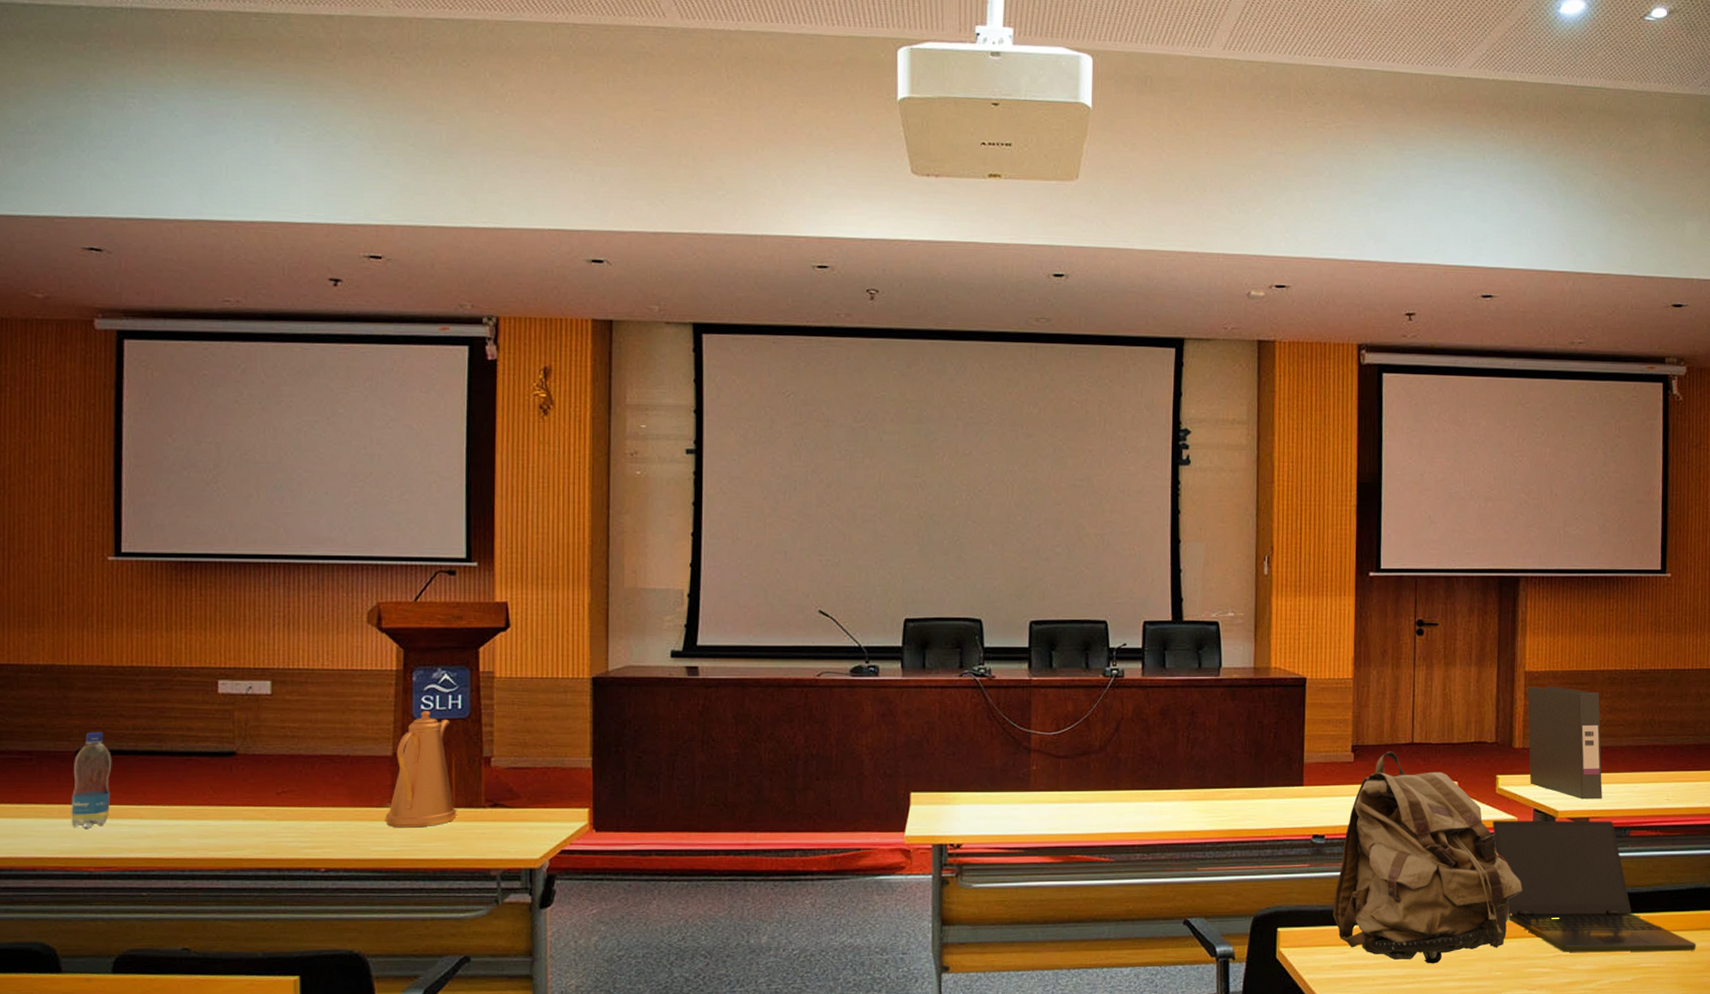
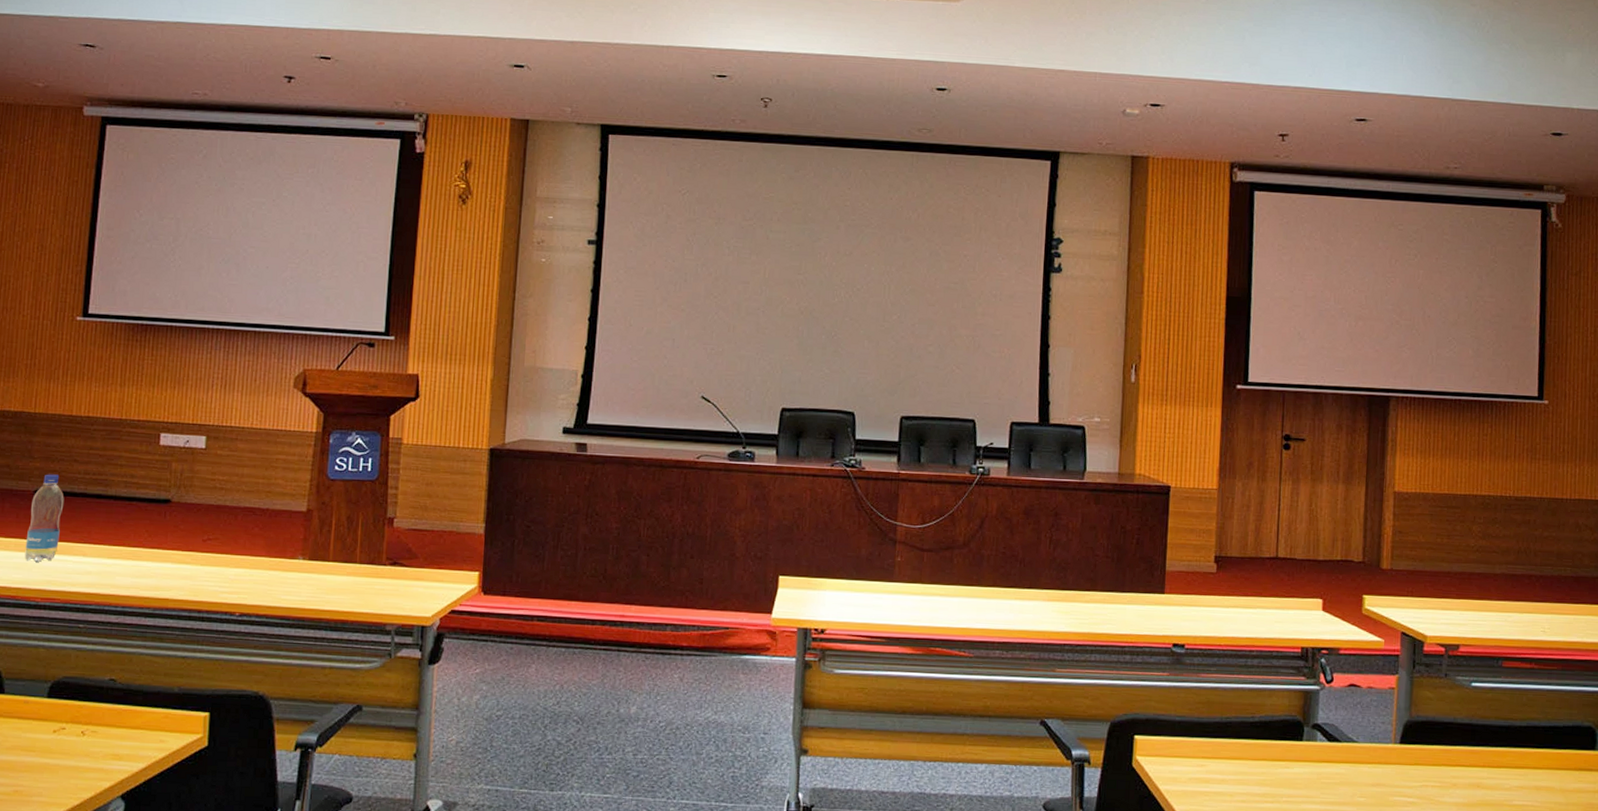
coffee pot: present [385,711,457,828] -> none [295,471,361,580]
backpack: present [1332,751,1522,964] -> none [1191,564,1388,785]
laptop: present [1492,820,1696,953] -> none [1357,641,1573,792]
binder: present [1527,685,1603,800] -> none [1396,507,1474,627]

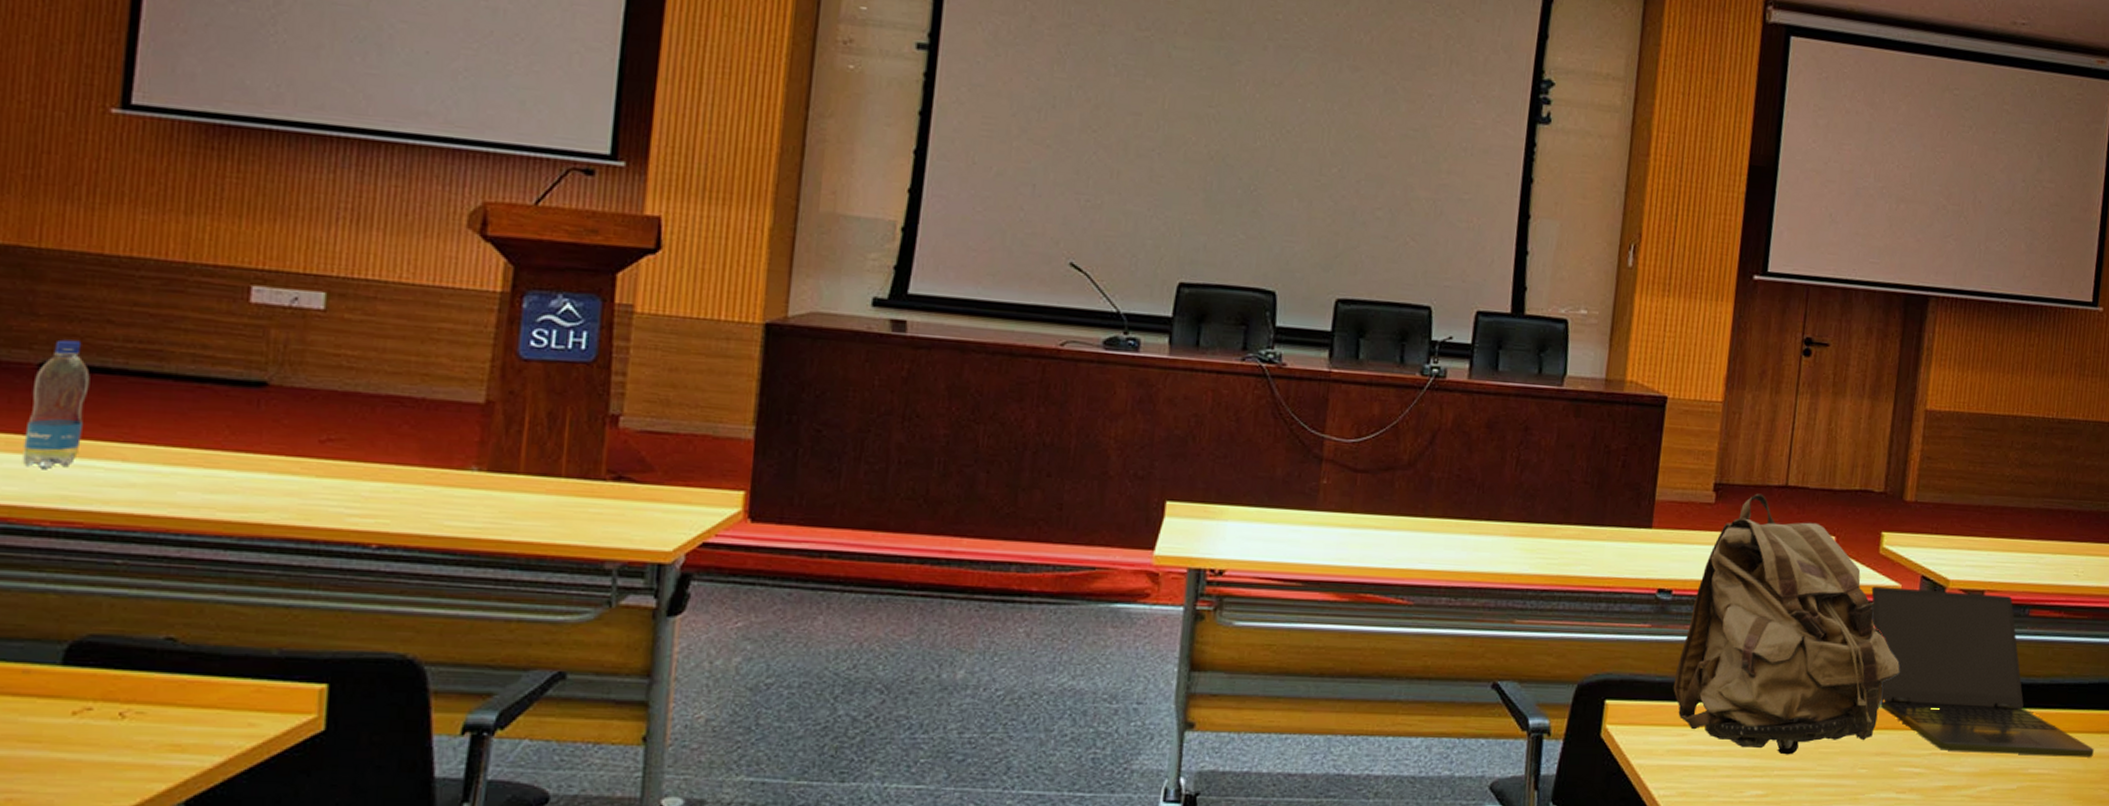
backpack: none [1191,564,1388,785] -> present [1673,493,1900,755]
laptop: none [1357,641,1573,792] -> present [1871,586,2094,758]

